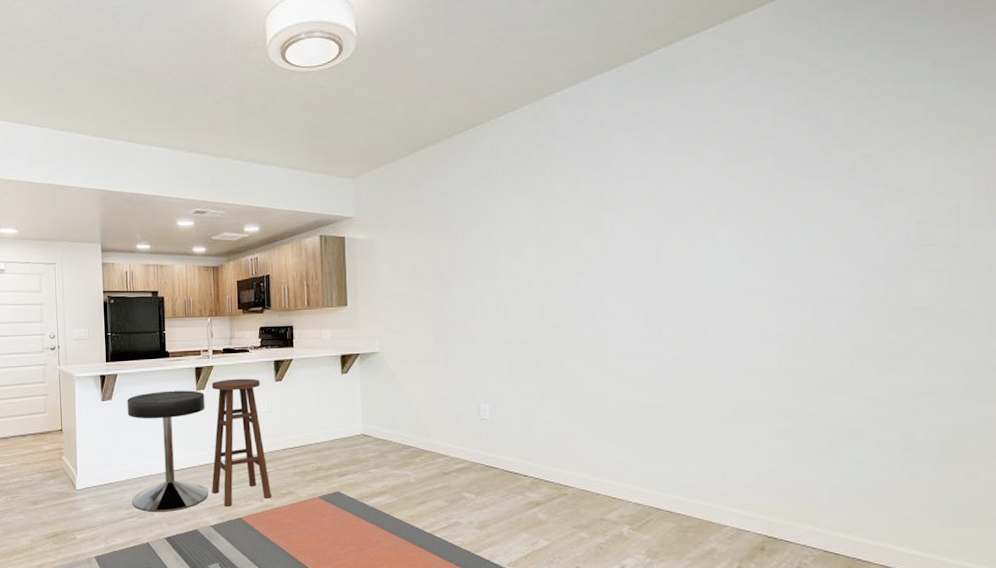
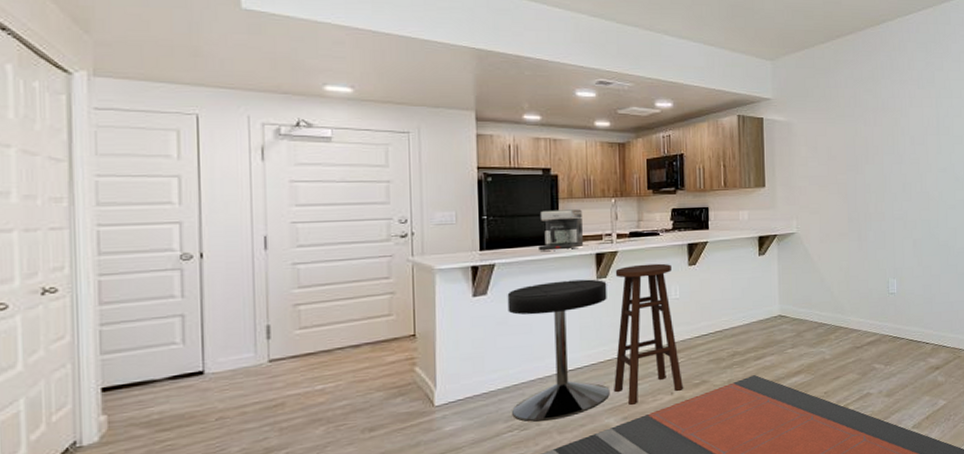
coffee maker: none [149,327,186,364] -> present [537,209,584,251]

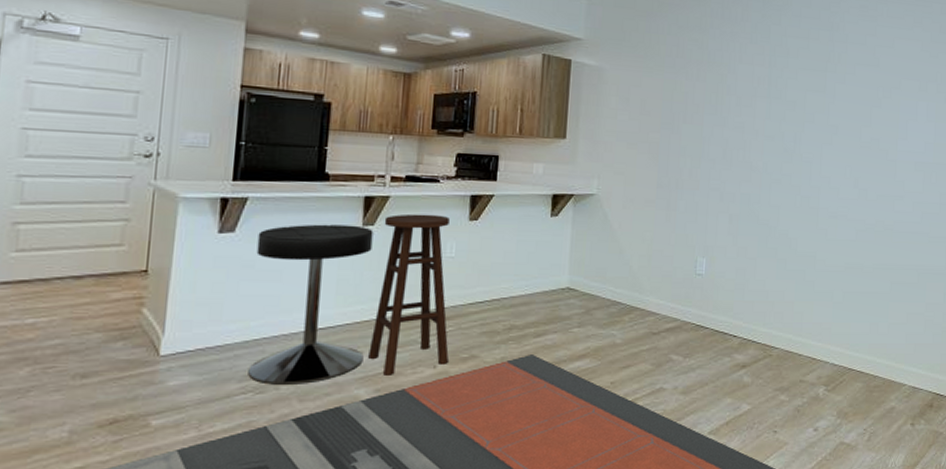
coffee maker: present [537,209,584,251] -> none [299,141,354,189]

